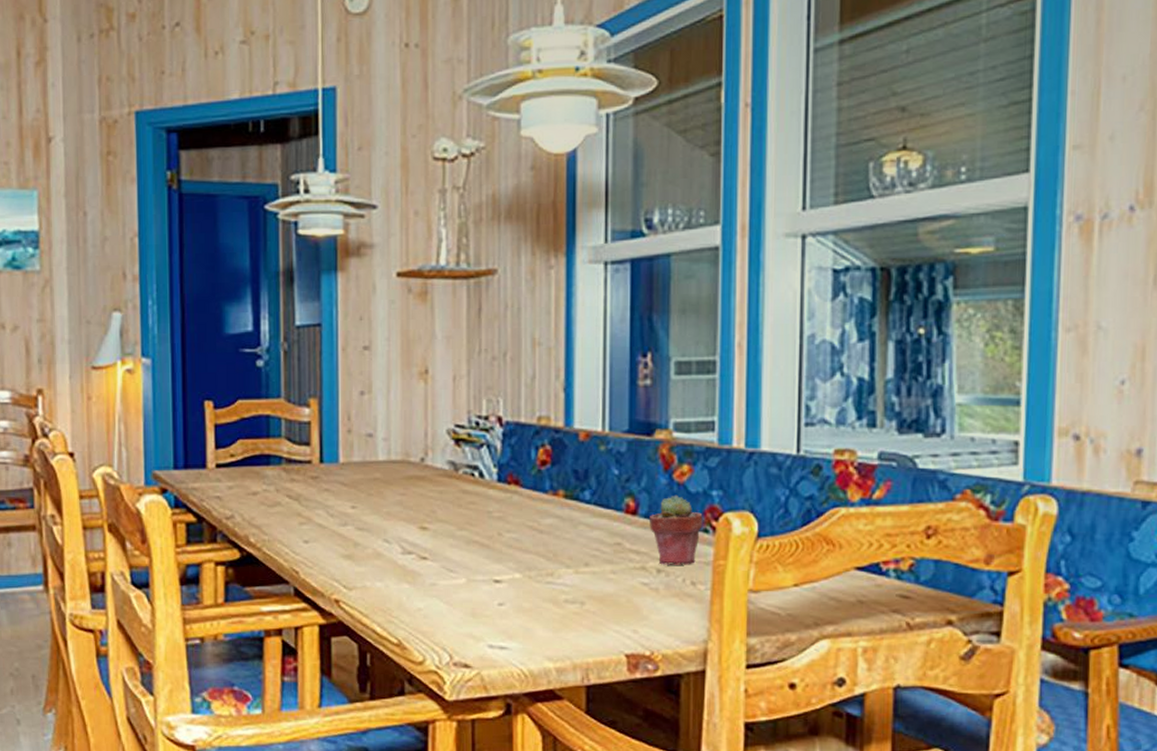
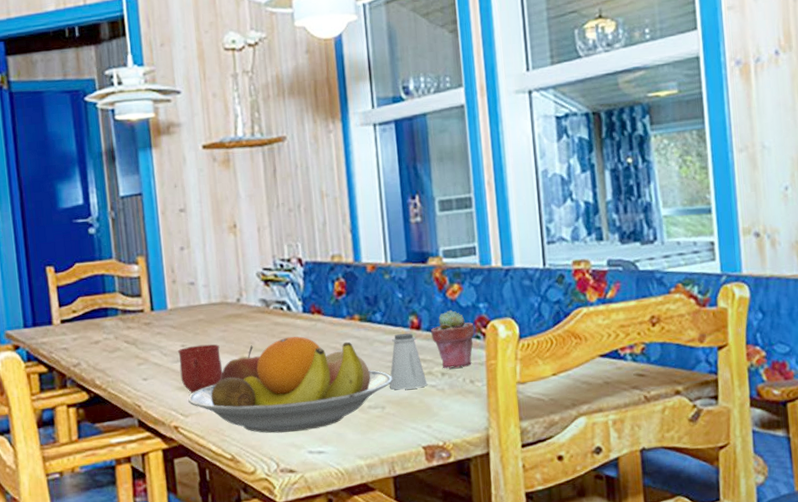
mug: none [347,508,397,564] -> present [178,344,223,394]
fruit bowl: none [354,508,597,620] -> present [188,336,393,433]
saltshaker: none [592,517,639,585] -> present [389,333,428,390]

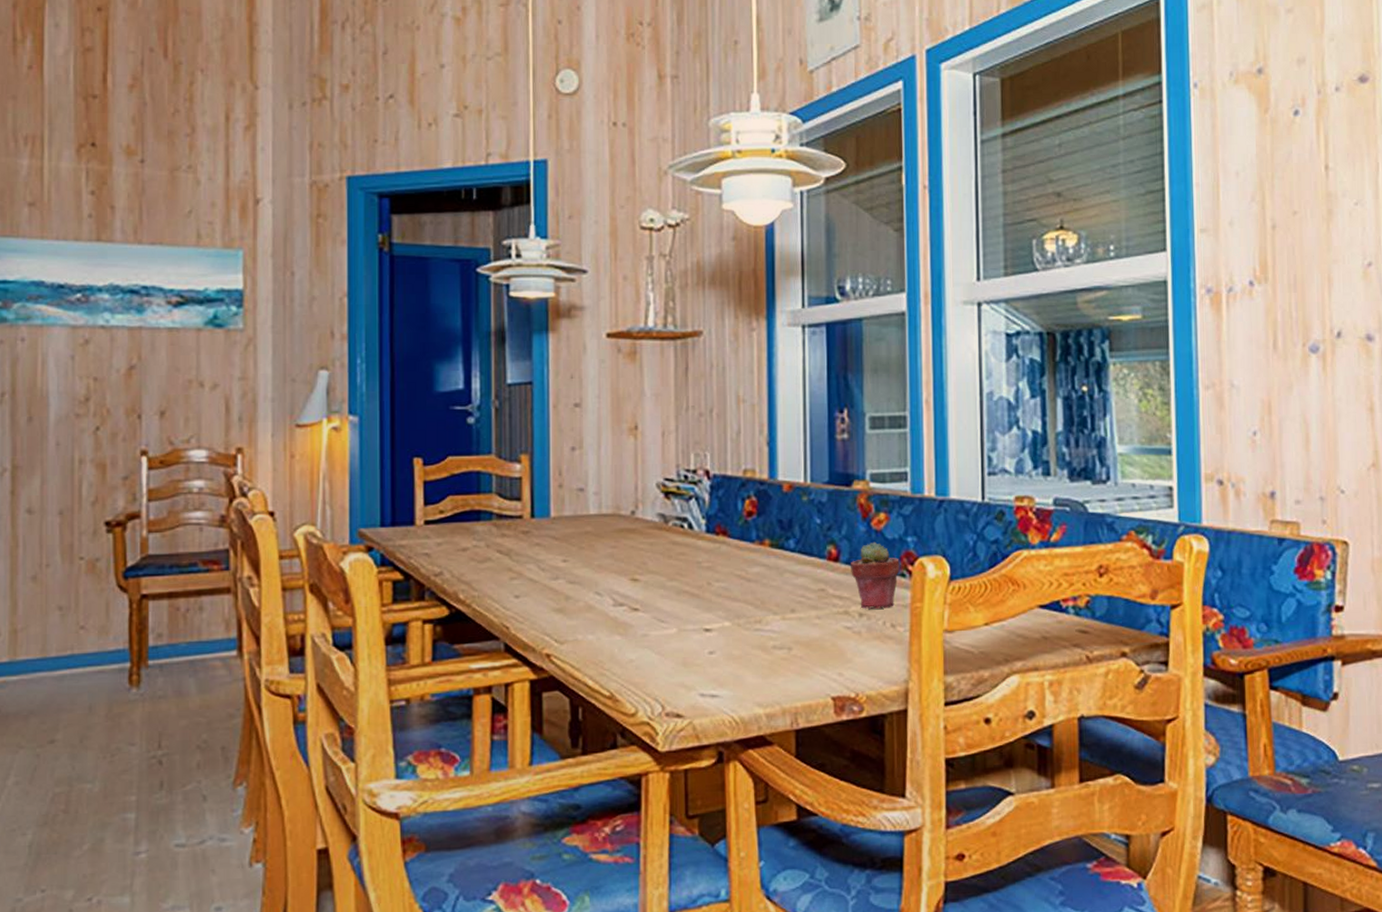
mug: present [178,344,223,394] -> none [558,561,609,617]
fruit bowl: present [188,336,393,433] -> none [565,559,803,670]
saltshaker: present [389,333,428,390] -> none [798,564,842,630]

